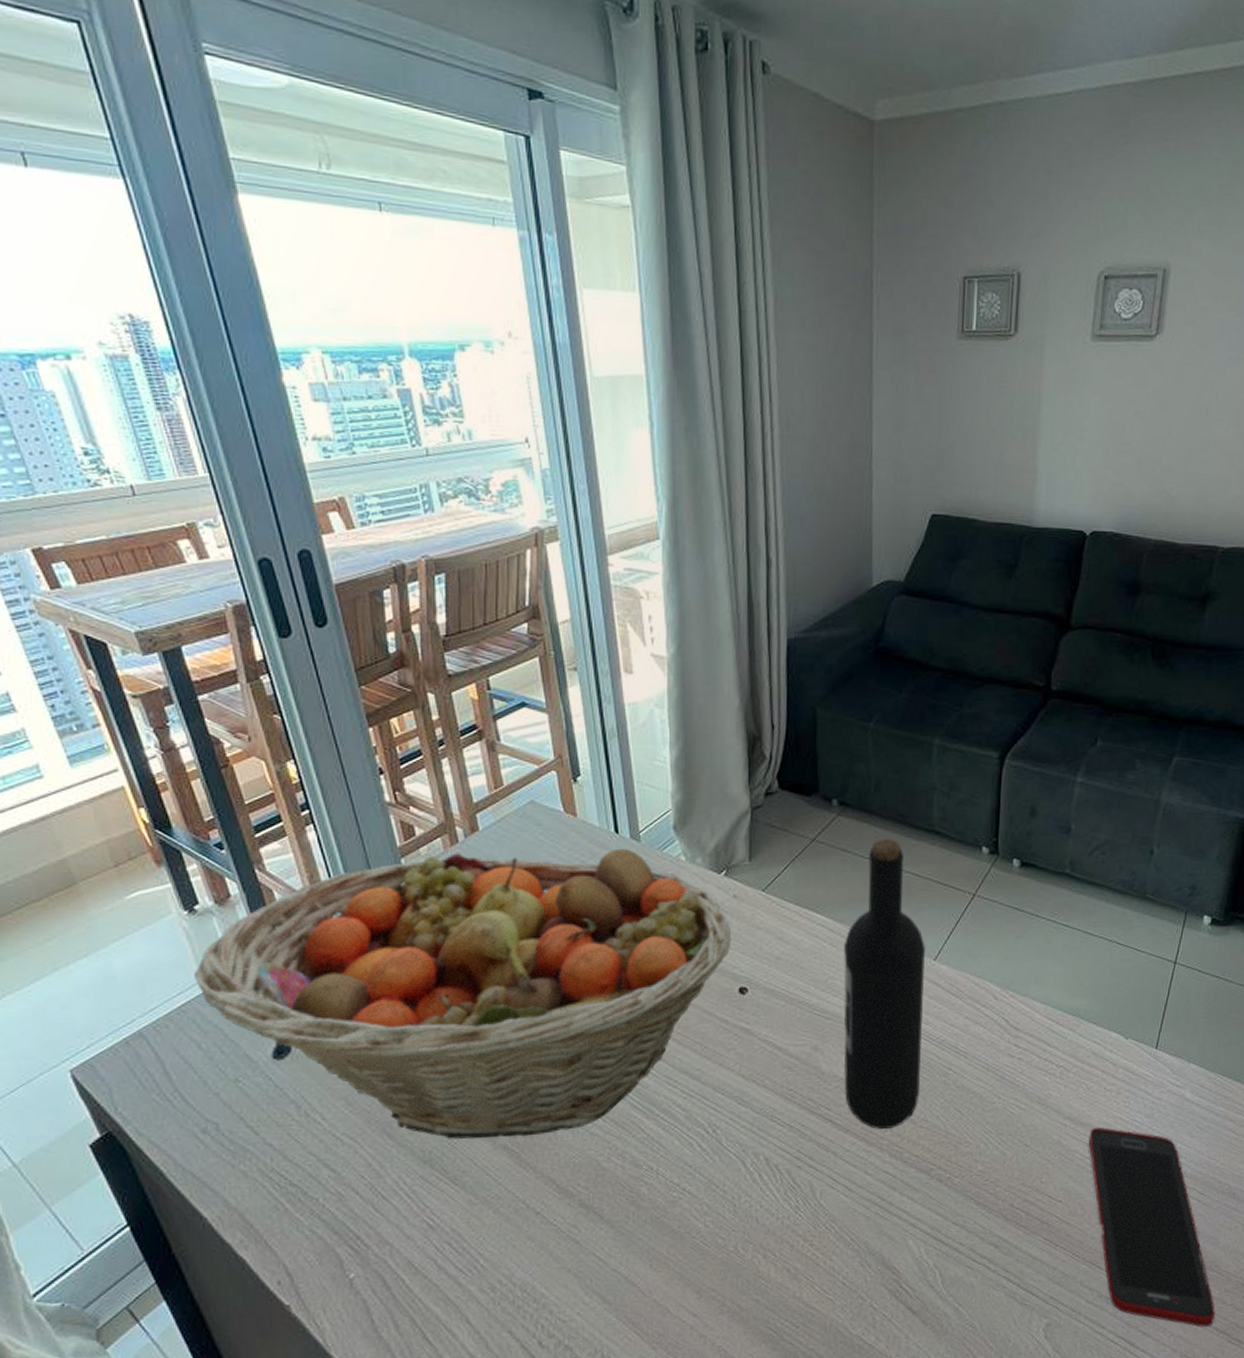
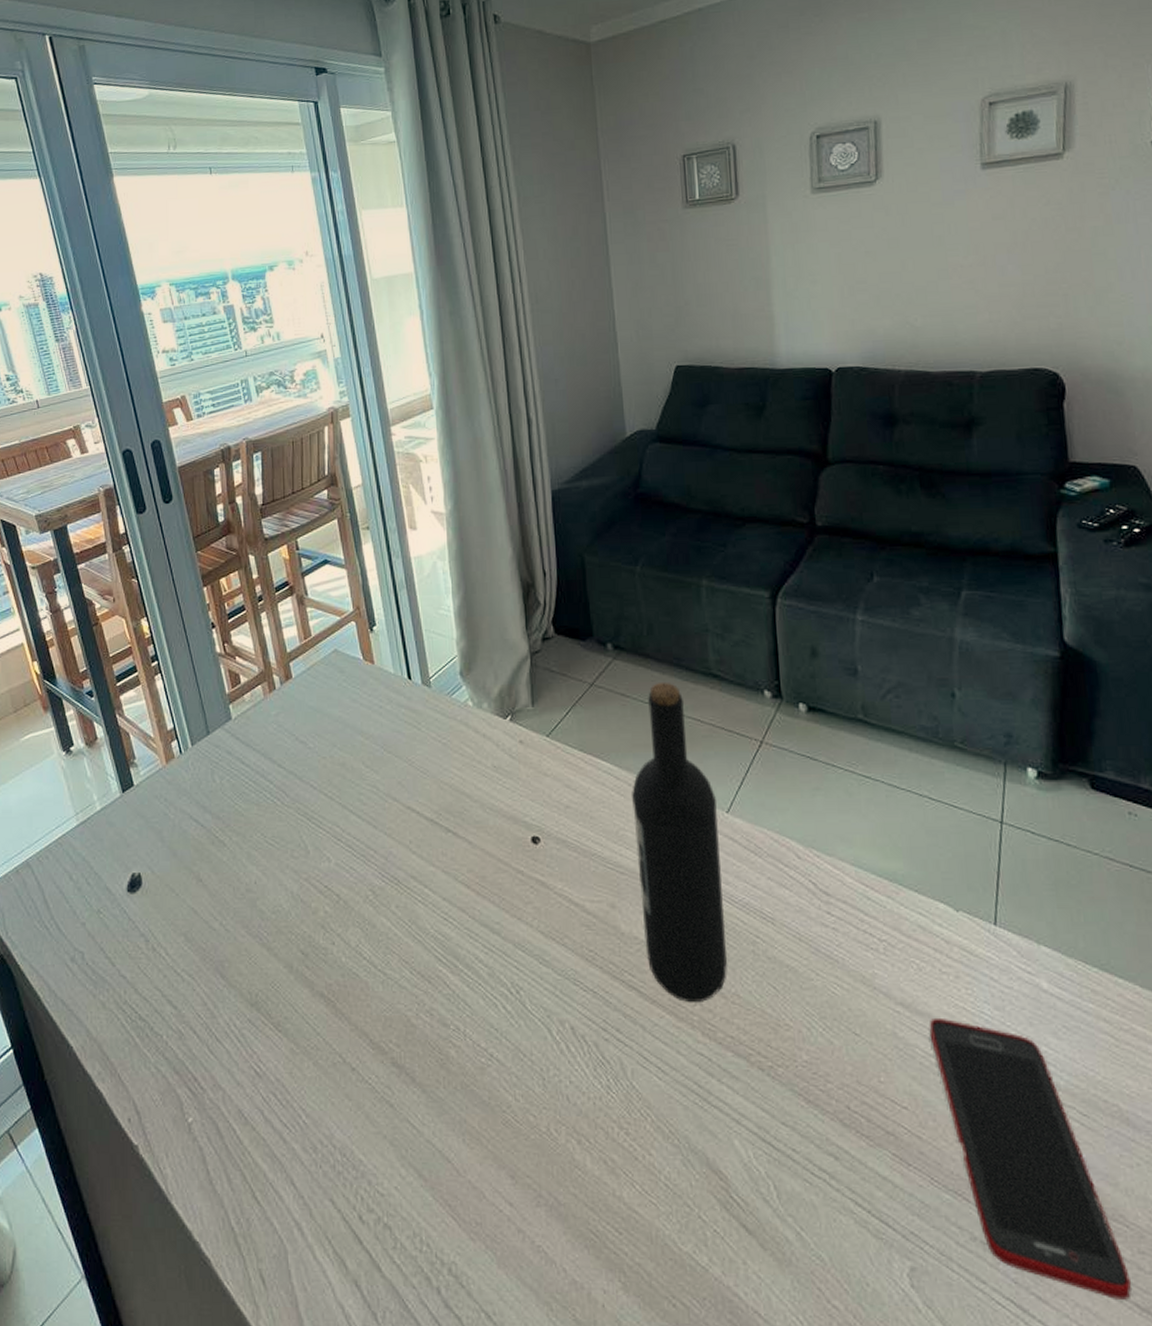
fruit basket: present [194,848,732,1139] -> none [69,694,521,985]

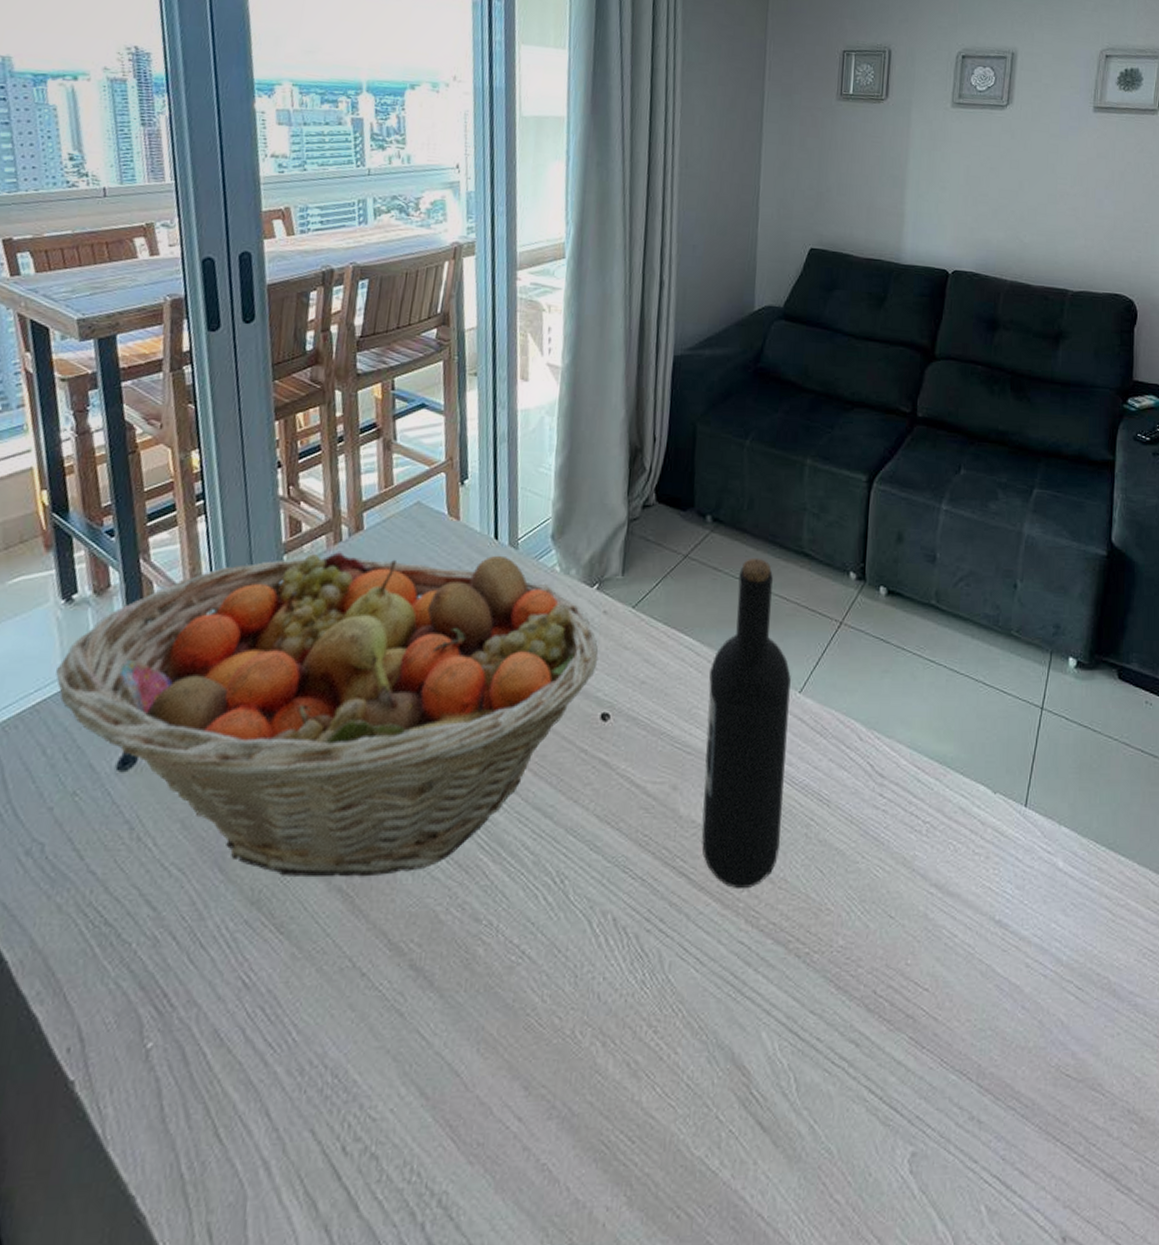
fruit basket: none [69,694,521,985] -> present [56,550,599,877]
cell phone: present [929,1017,1131,1300] -> none [957,898,1100,1167]

